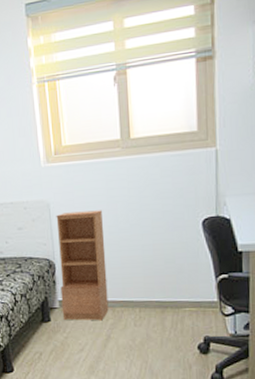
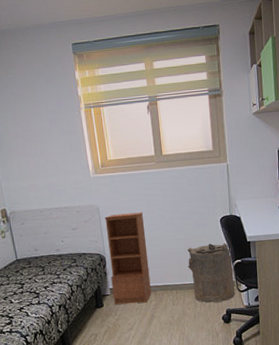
laundry hamper: none [156,252,217,327] -> present [187,243,235,303]

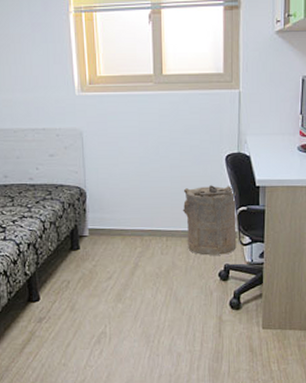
bookcase: present [105,212,152,304] -> none [88,141,137,249]

